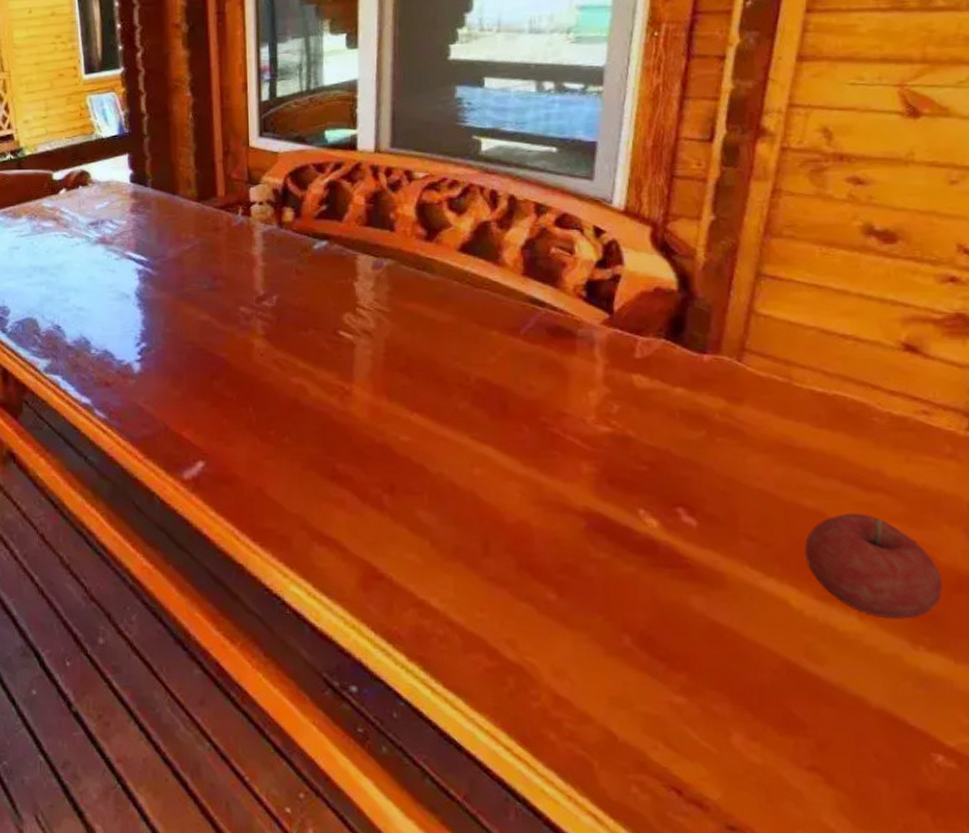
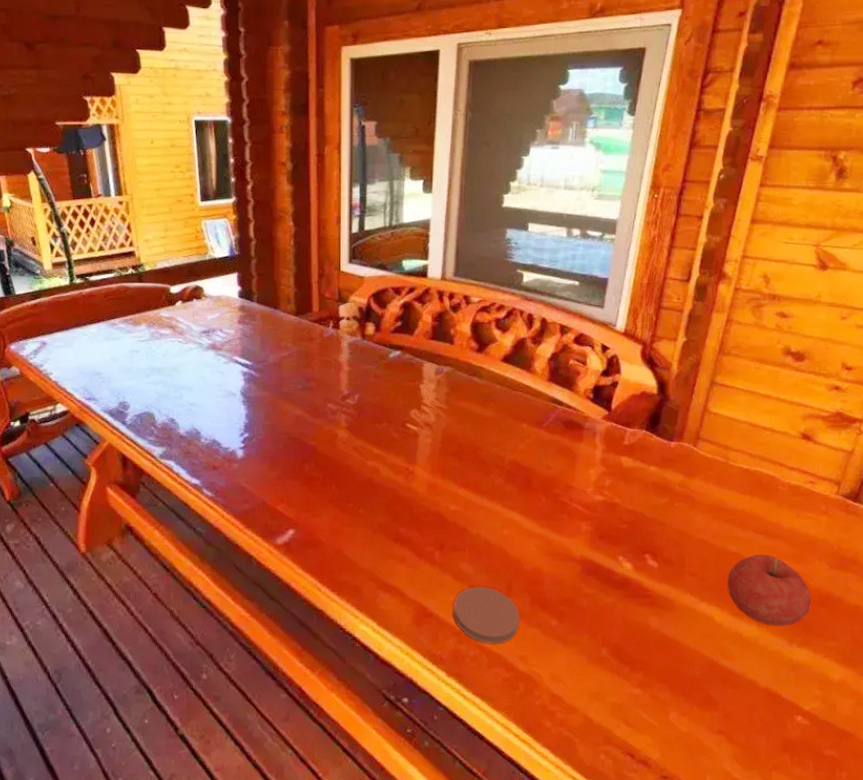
coaster: none [411,542,503,621] -> present [453,586,519,644]

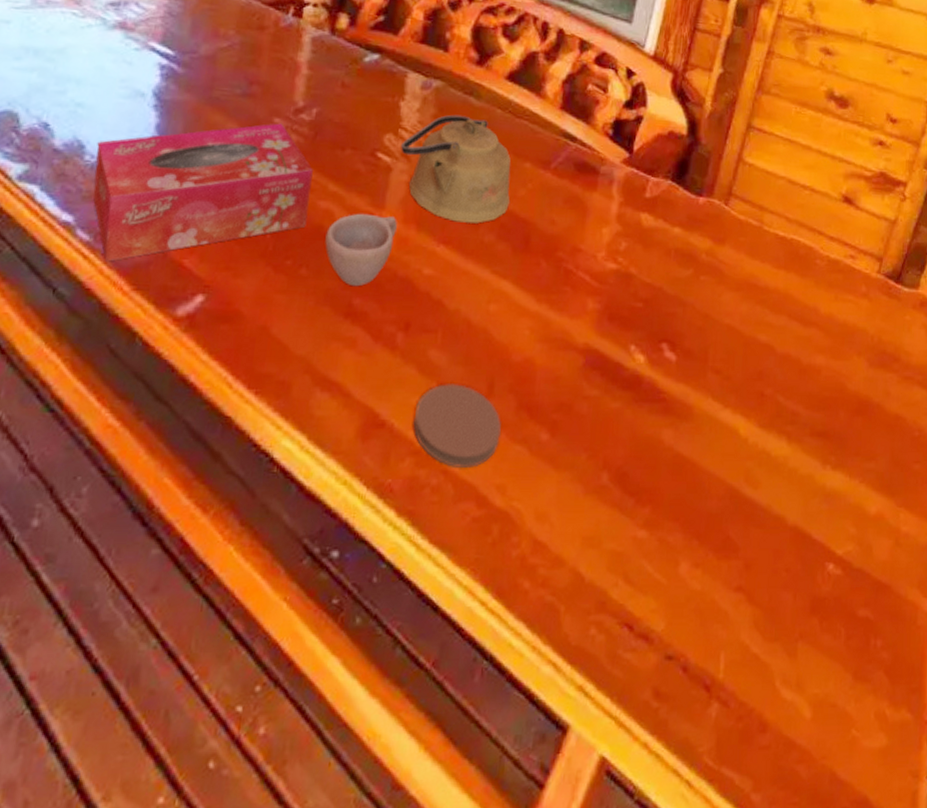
tissue box: none [208,407,360,510] -> present [93,123,313,262]
cup: none [375,468,427,520] -> present [325,213,397,287]
kettle: none [424,391,513,471] -> present [401,114,511,224]
fruit: present [726,554,812,626] -> none [754,346,849,441]

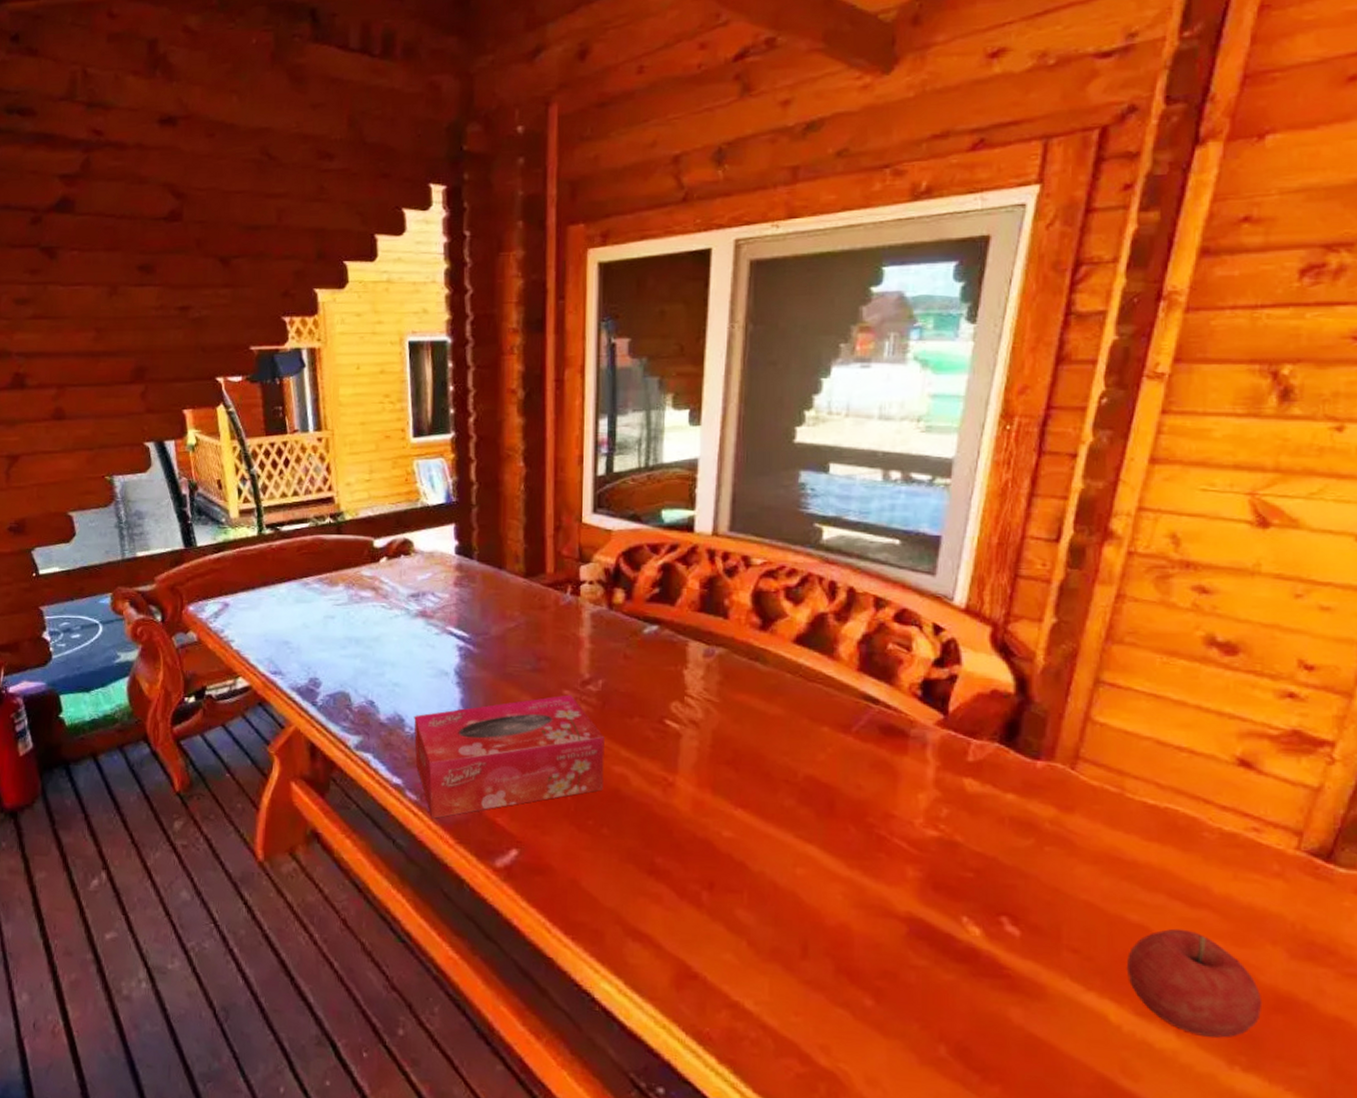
cup: present [325,213,397,287] -> none [623,777,692,847]
kettle: present [401,114,511,224] -> none [688,680,810,788]
coaster: present [413,384,501,468] -> none [726,943,819,1026]
fruit: none [754,346,849,441] -> present [1126,928,1263,1038]

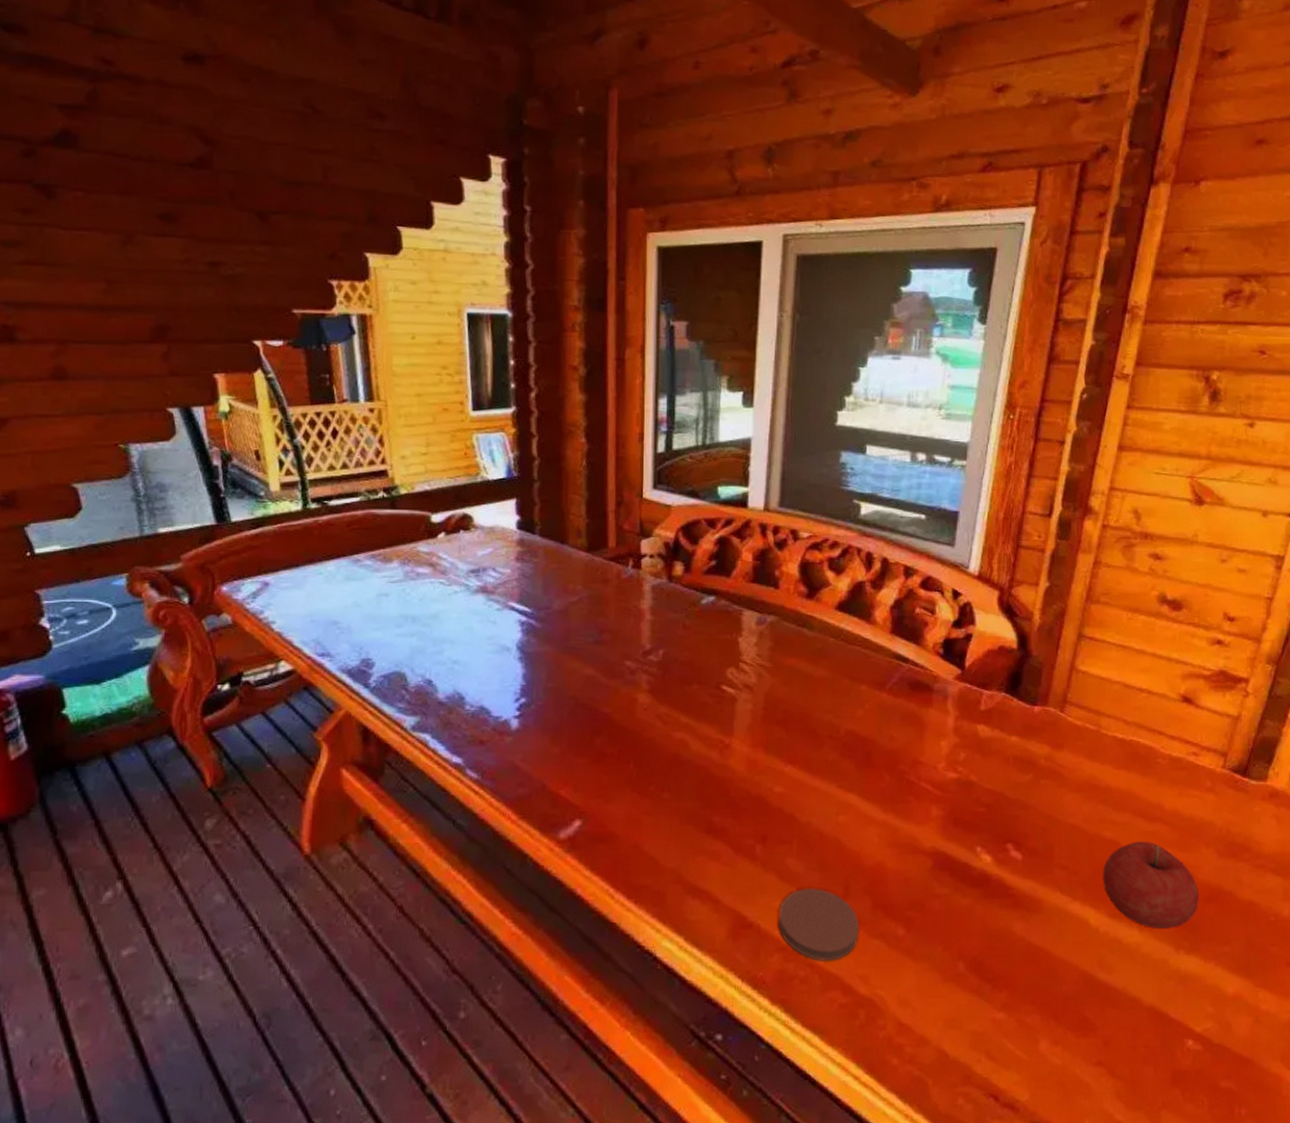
tissue box: present [414,694,605,819] -> none [474,665,665,796]
coaster: none [726,943,819,1026] -> present [778,888,859,961]

